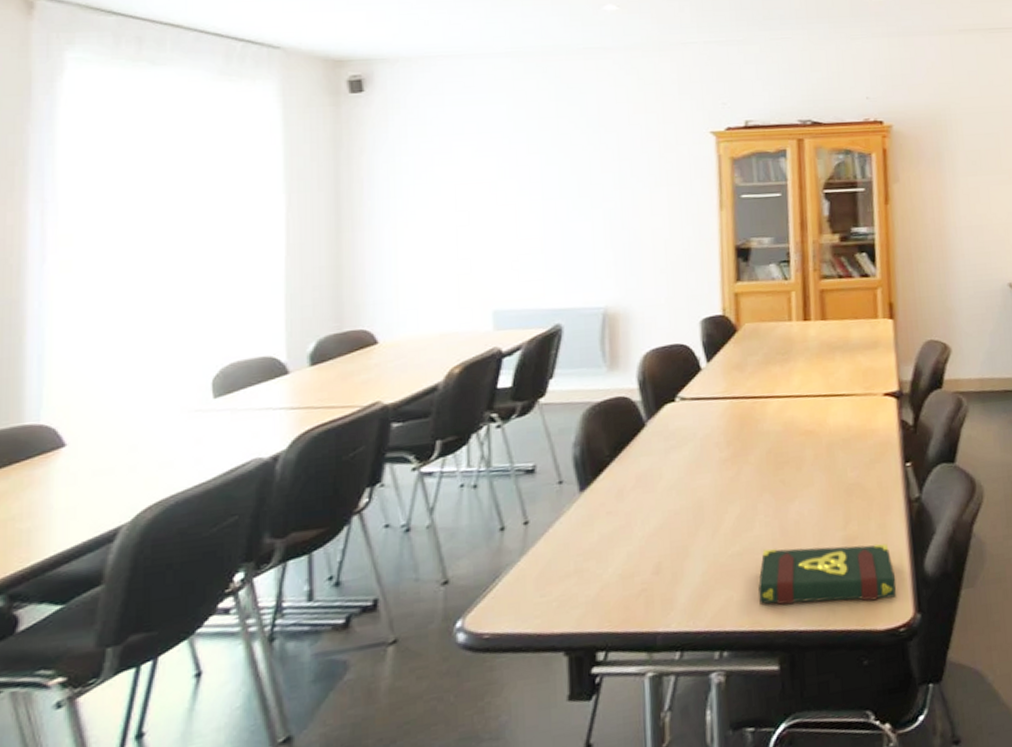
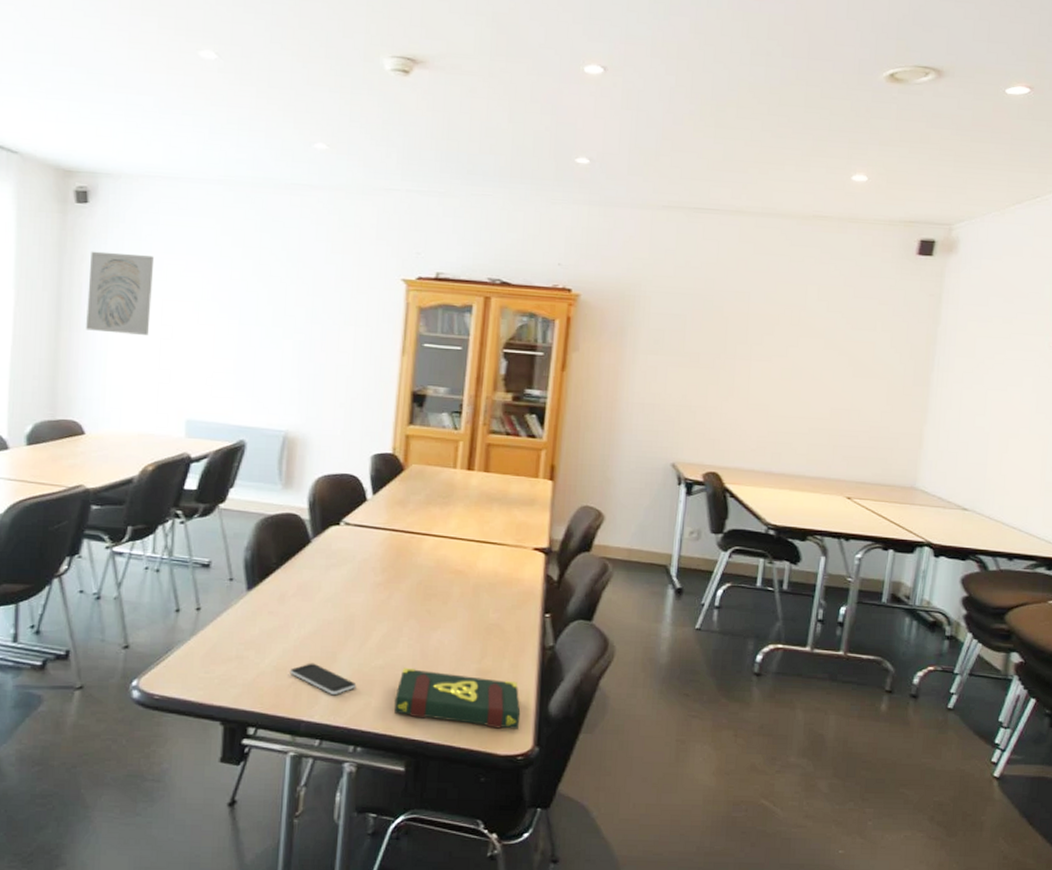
wall art: none [370,139,443,228] -> present [86,251,155,335]
smartphone: none [637,562,715,597] -> present [289,663,357,696]

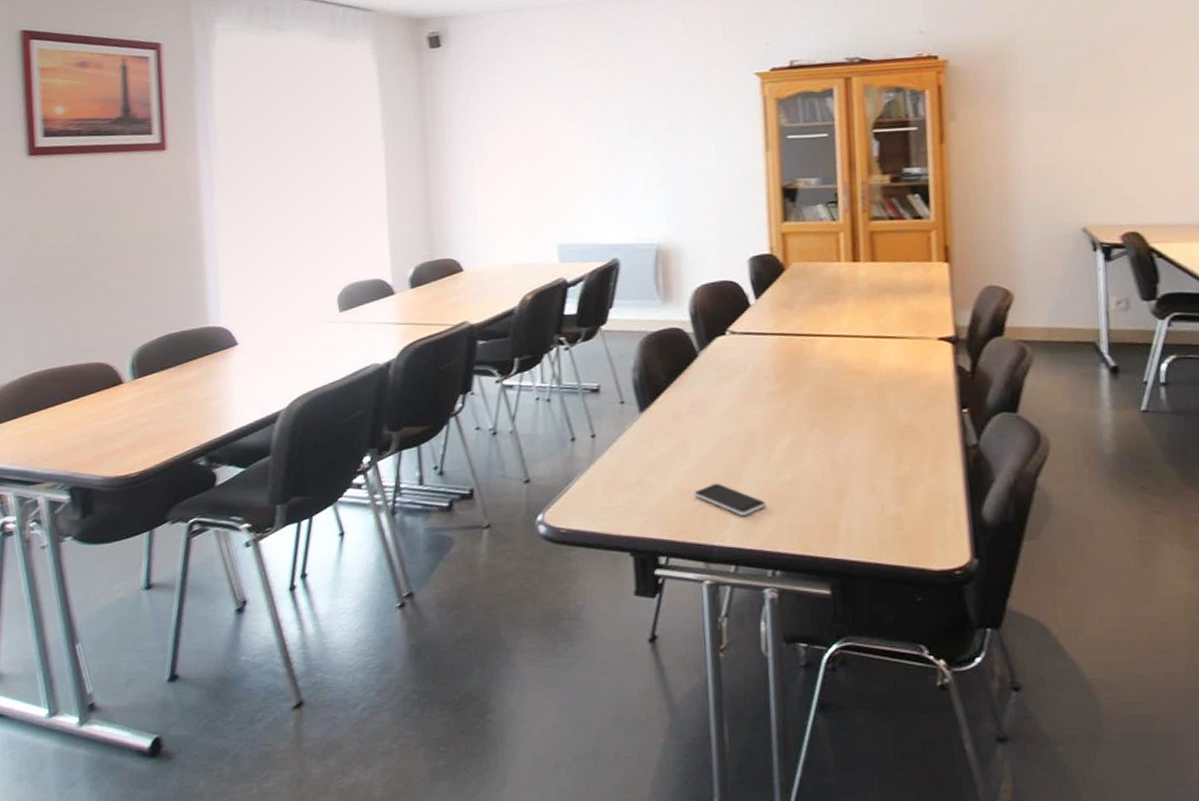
wall art: present [86,251,155,335] -> none [449,88,512,169]
book: present [394,667,521,729] -> none [809,480,952,541]

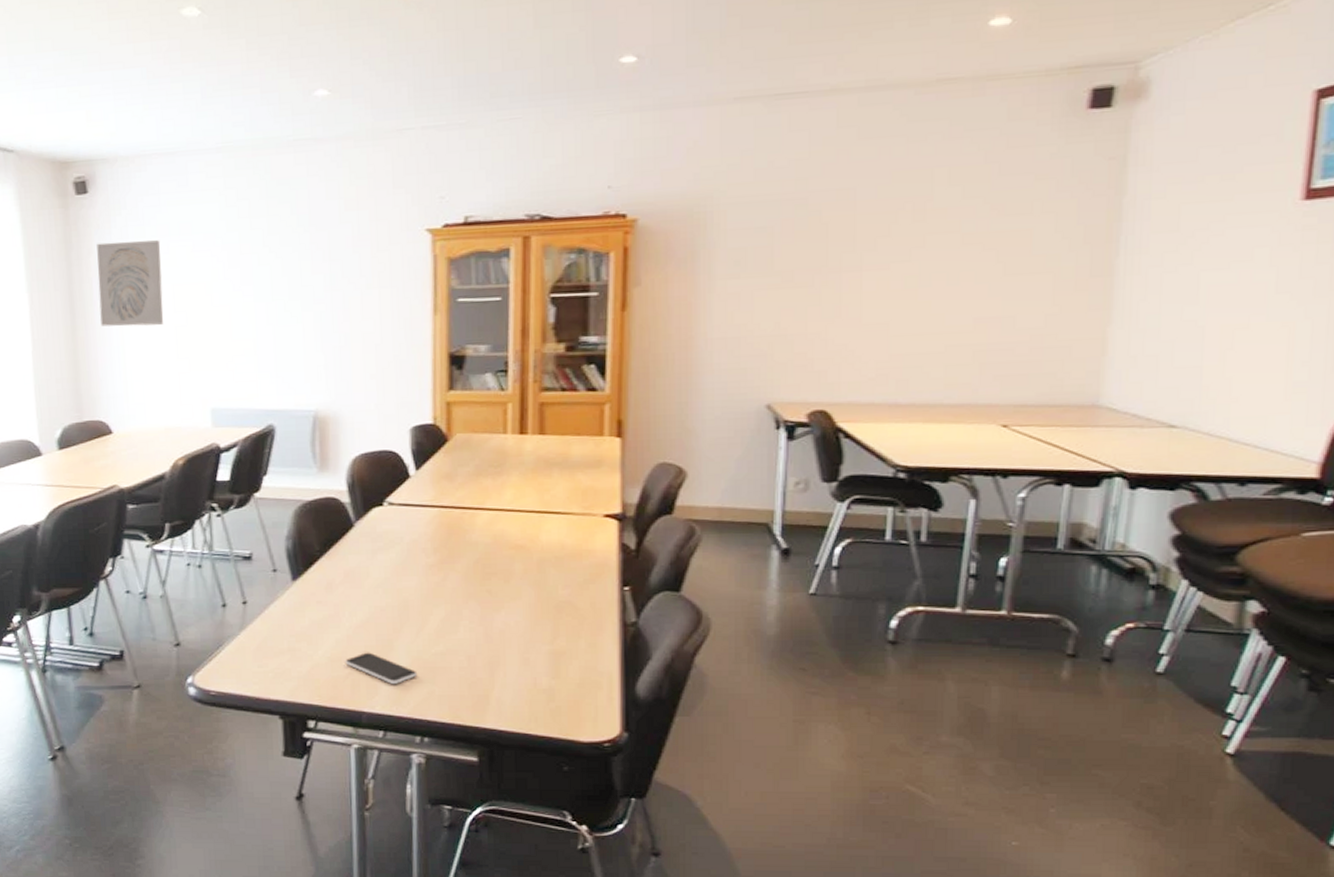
wall art: none [449,88,512,169] -> present [97,240,164,327]

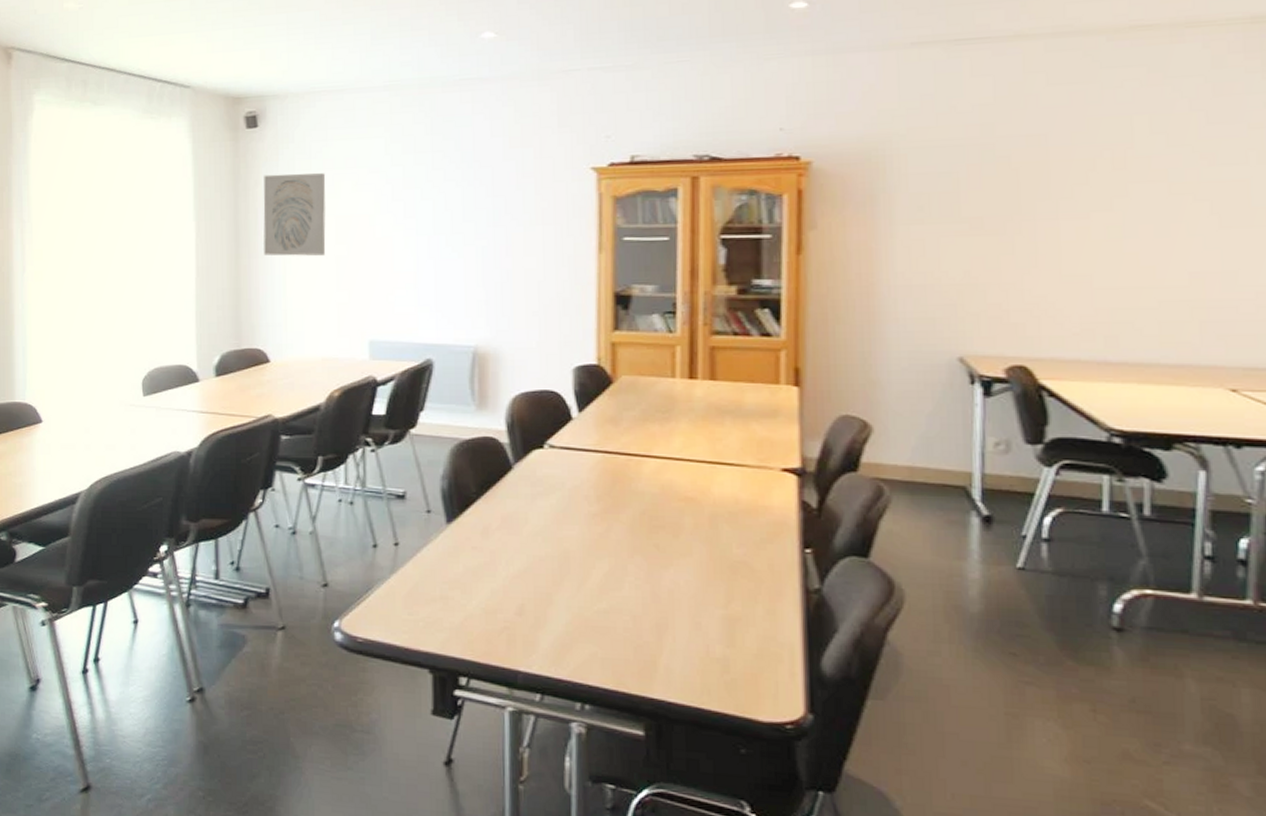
smartphone: present [345,652,418,685] -> none [500,605,579,643]

